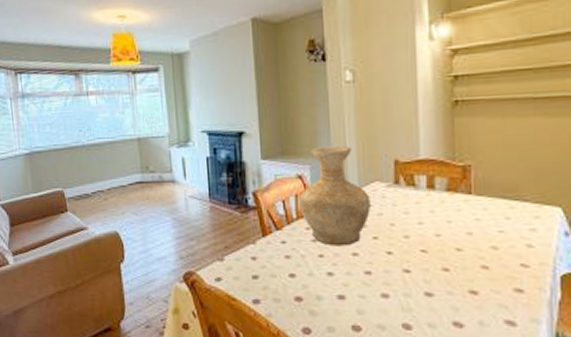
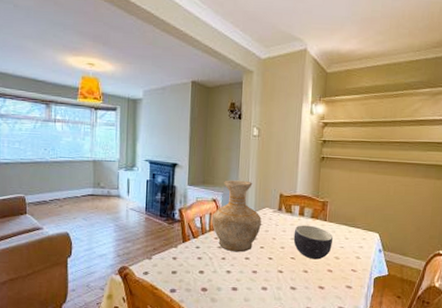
bowl: none [421,202,484,251] -> present [293,225,333,260]

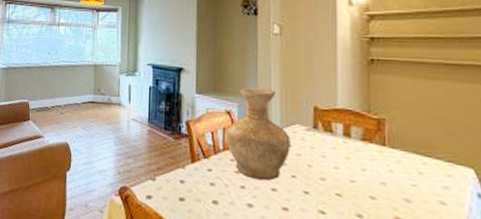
bowl: present [293,225,333,260] -> none [338,149,398,200]

